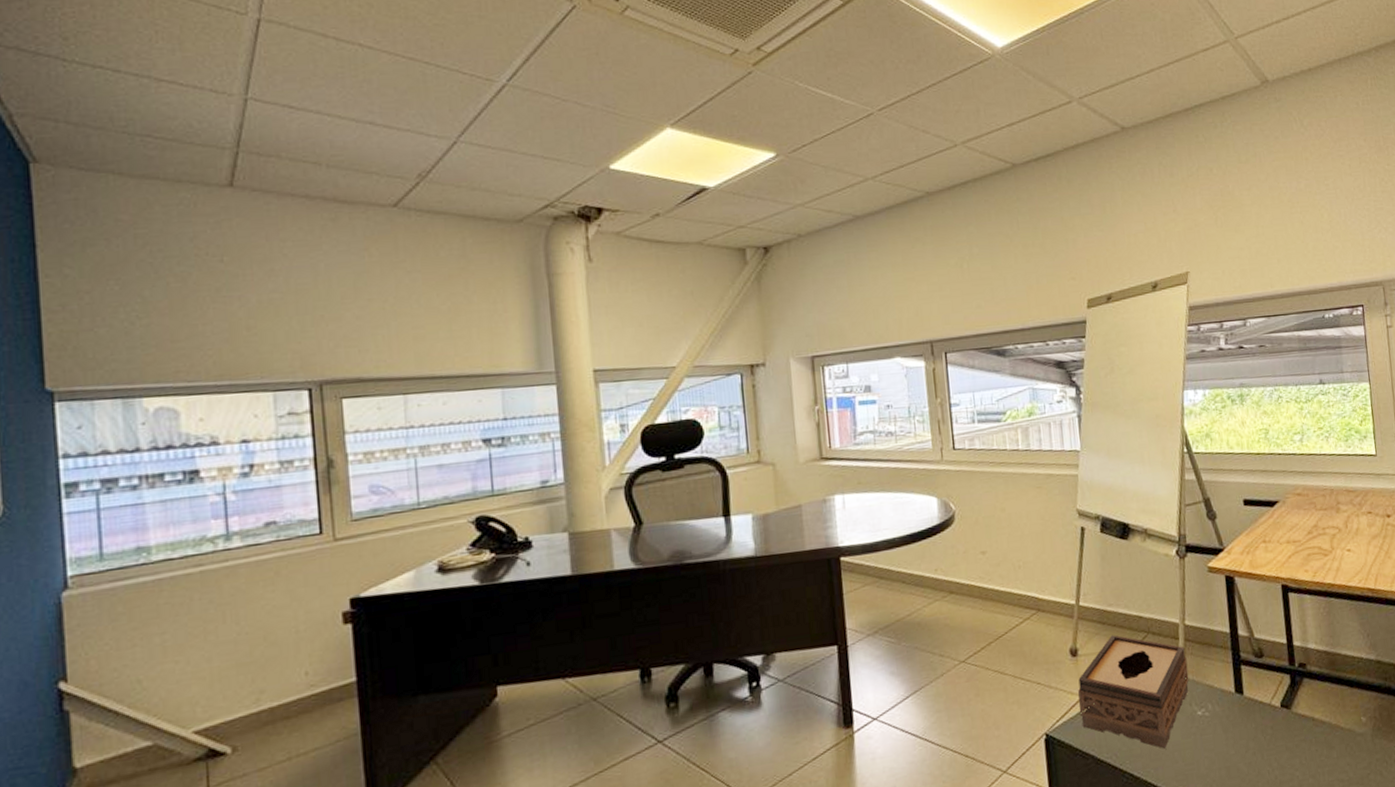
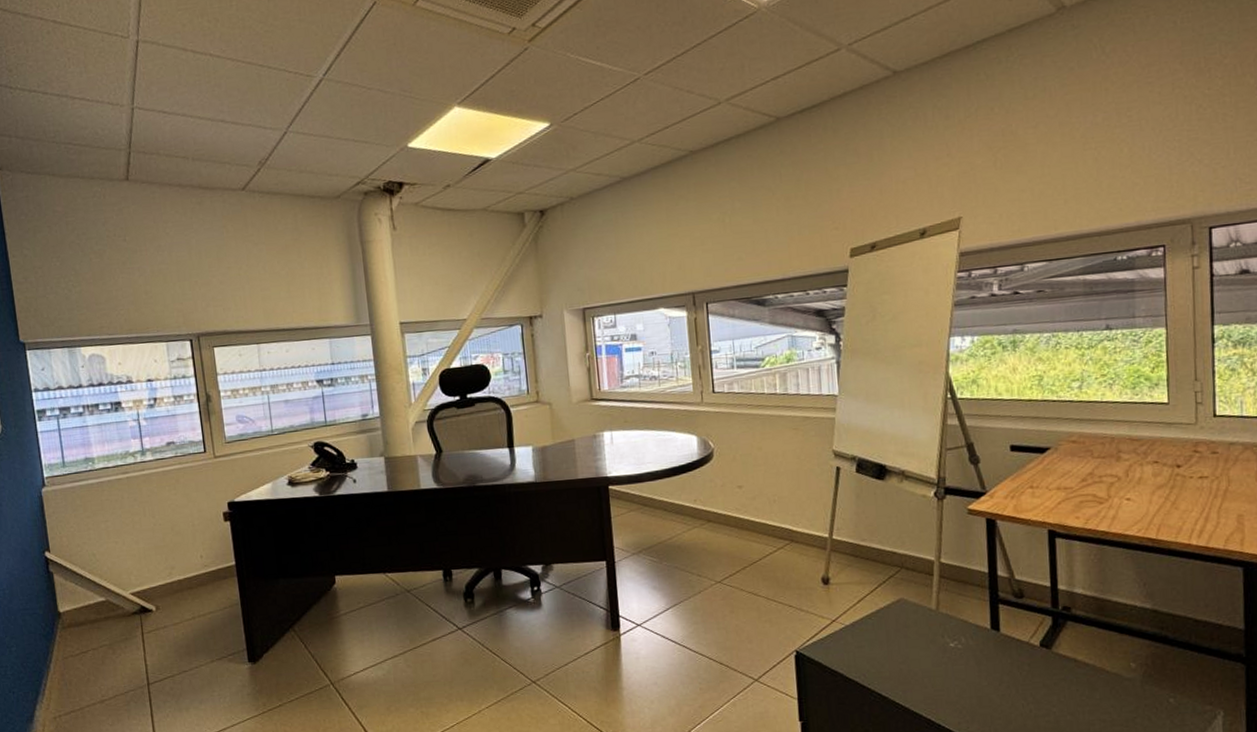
tissue box: present [1078,635,1189,749] -> none [828,567,943,674]

